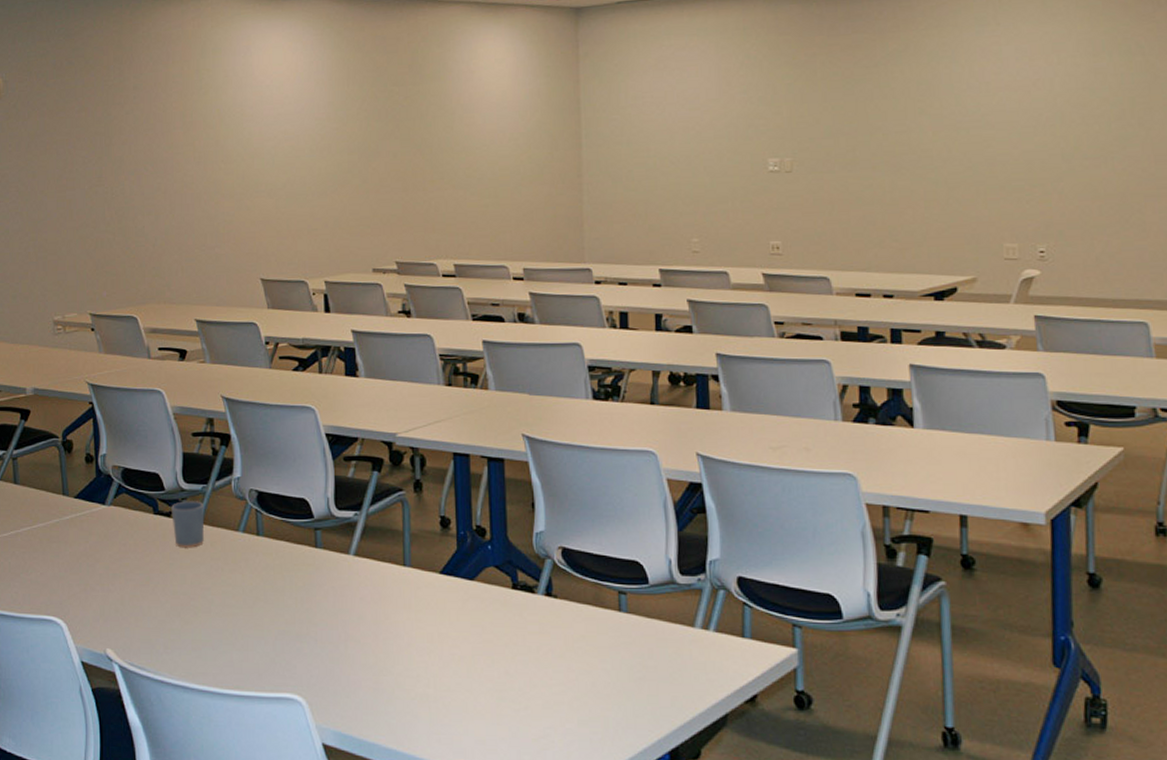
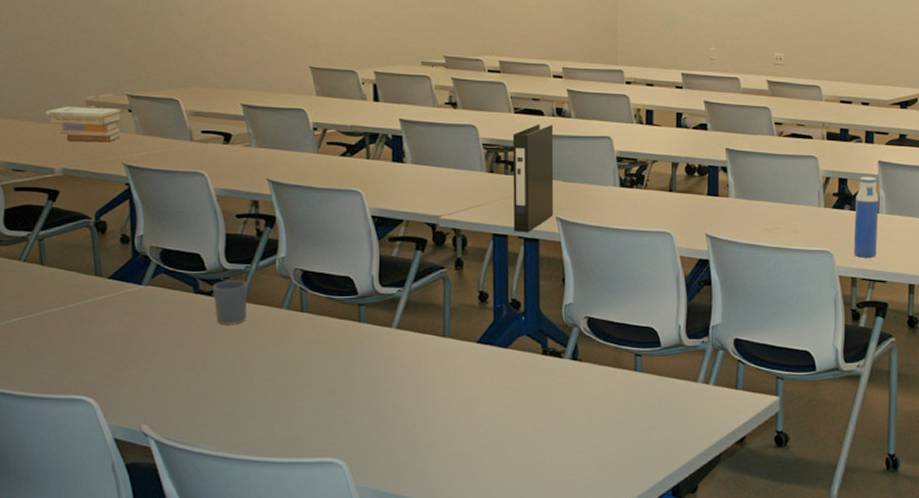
books: none [18,326,85,362] -> present [45,106,121,142]
binder: none [472,331,520,451] -> present [513,124,554,232]
water bottle: none [882,383,915,482] -> present [854,176,879,258]

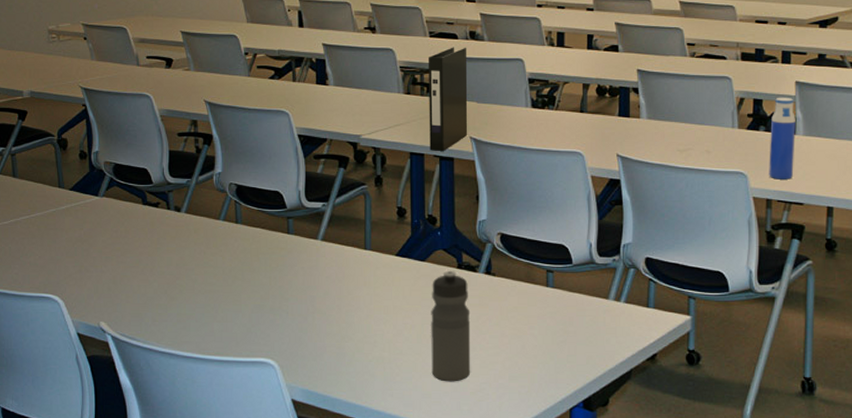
books: present [45,106,121,142] -> none [14,35,78,68]
mug: present [213,280,248,324] -> none [159,193,189,233]
water bottle: none [514,358,556,475] -> present [431,271,471,382]

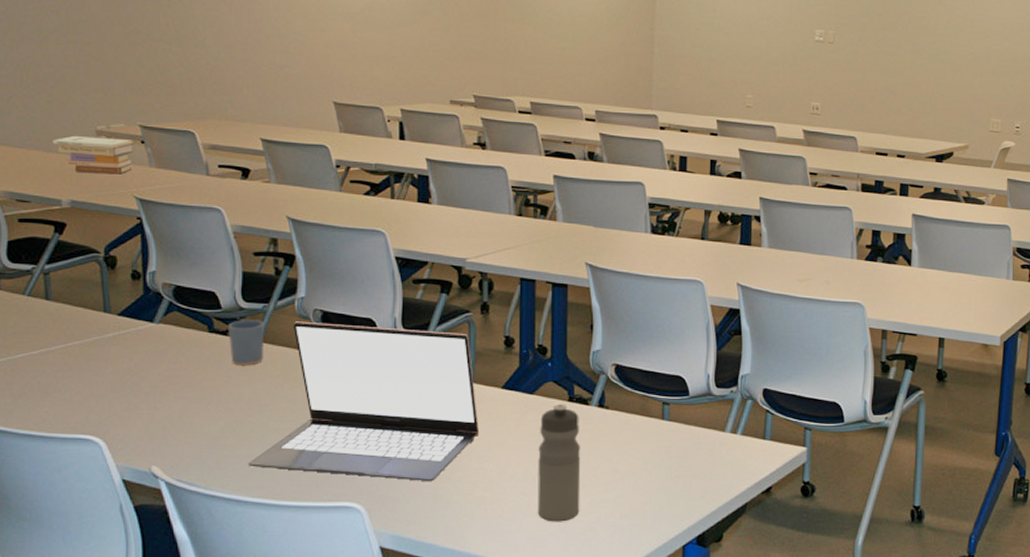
books: none [14,35,78,68] -> present [52,135,133,174]
mug: none [159,193,189,233] -> present [228,320,265,365]
laptop: none [178,194,377,340] -> present [248,321,480,481]
binder: present [429,47,468,151] -> none [542,167,585,277]
water bottle: present [769,97,795,180] -> none [885,229,911,311]

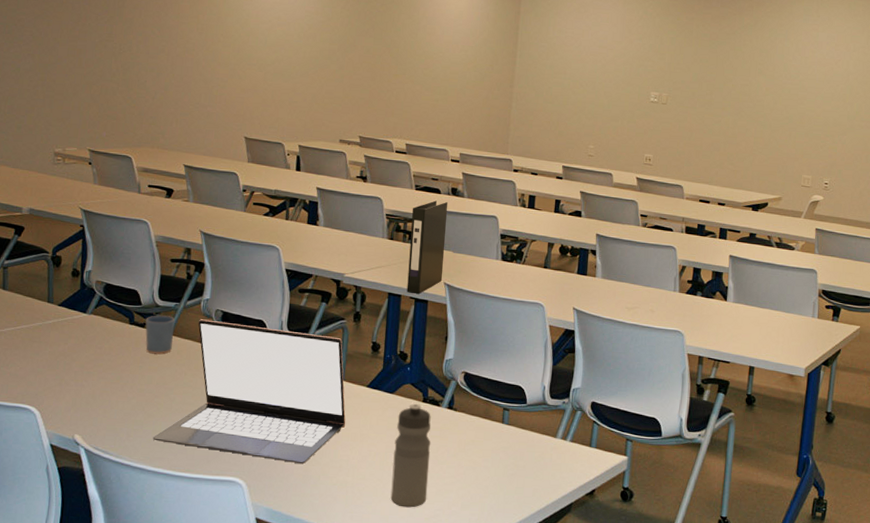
books: present [52,135,133,174] -> none [19,155,83,189]
binder: none [542,167,585,277] -> present [406,200,448,294]

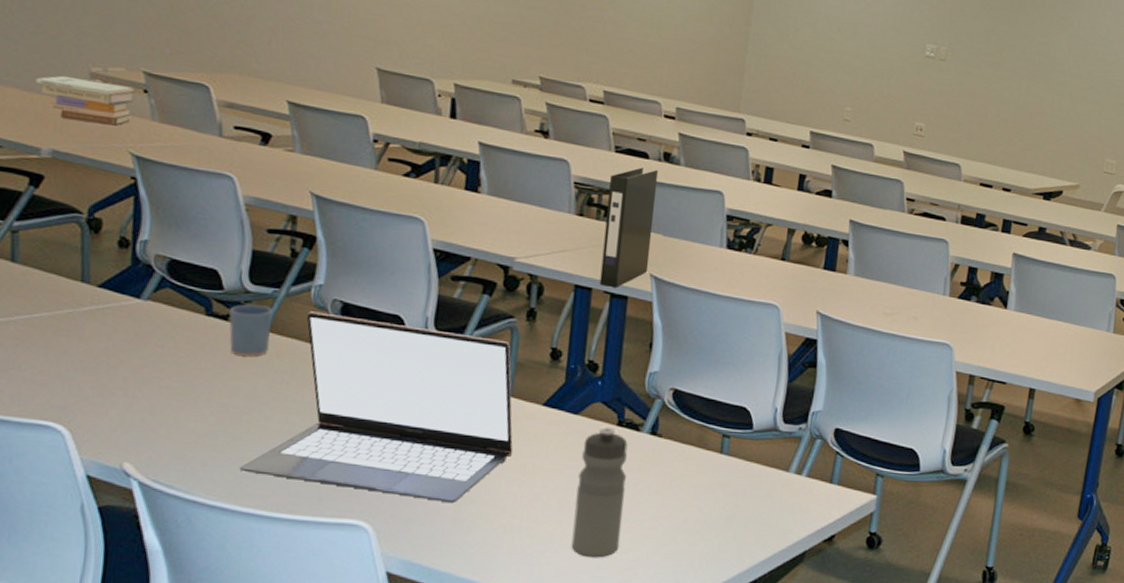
books: none [19,155,83,189] -> present [35,75,134,126]

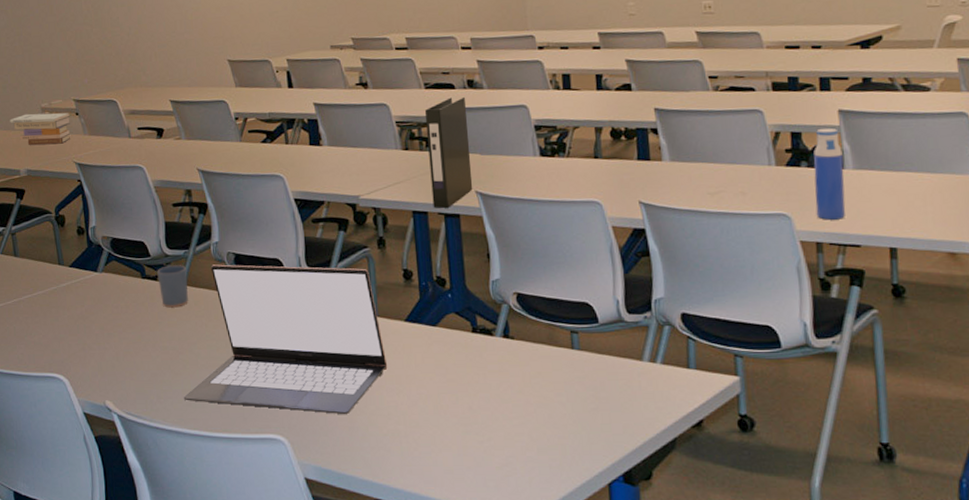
water bottle: present [571,428,628,558] -> none [445,336,495,456]
water bottle: none [975,267,1010,356] -> present [813,127,846,220]

